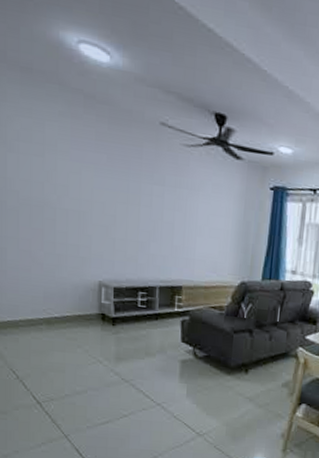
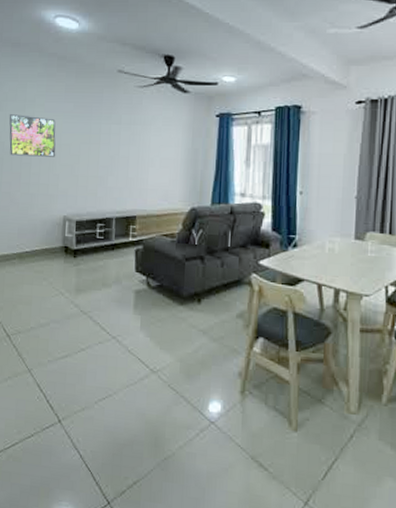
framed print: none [23,158,87,215] -> present [9,114,56,157]

